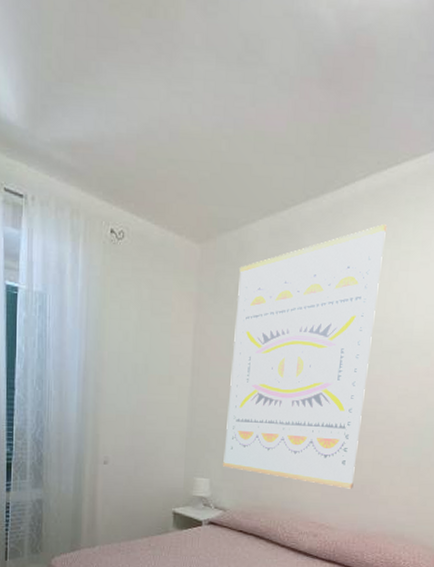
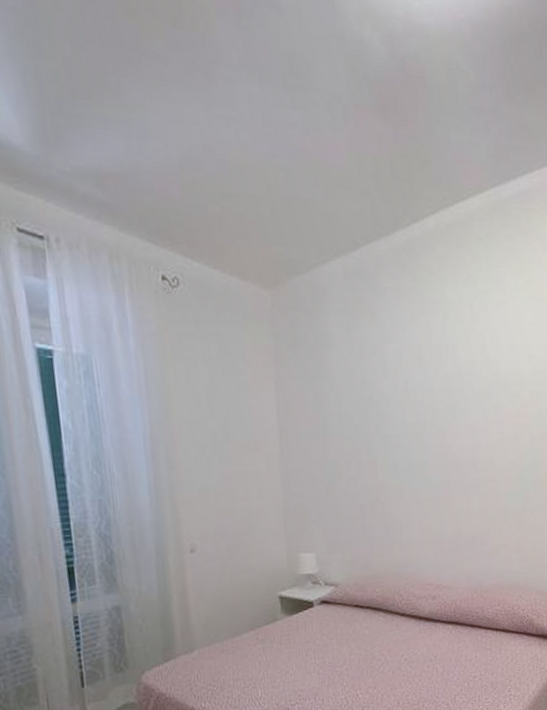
wall art: present [223,224,388,489] -> none [317,263,465,544]

